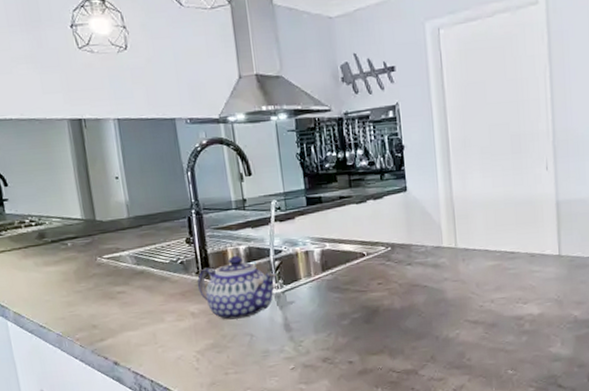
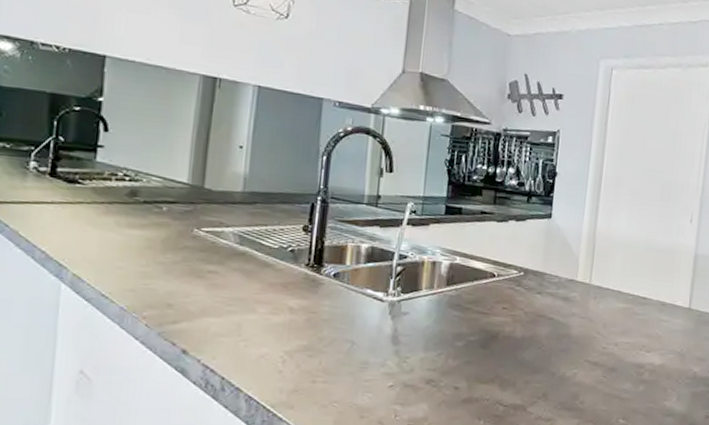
teapot: present [197,255,276,320] -> none [304,252,395,323]

